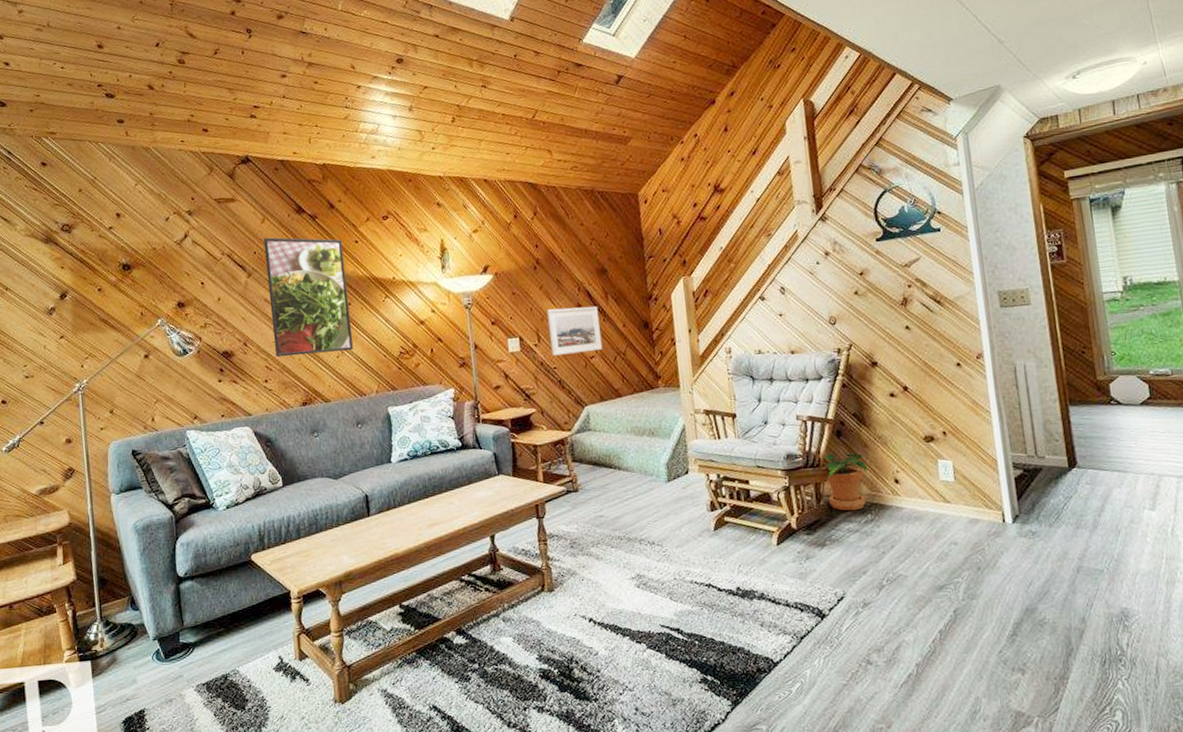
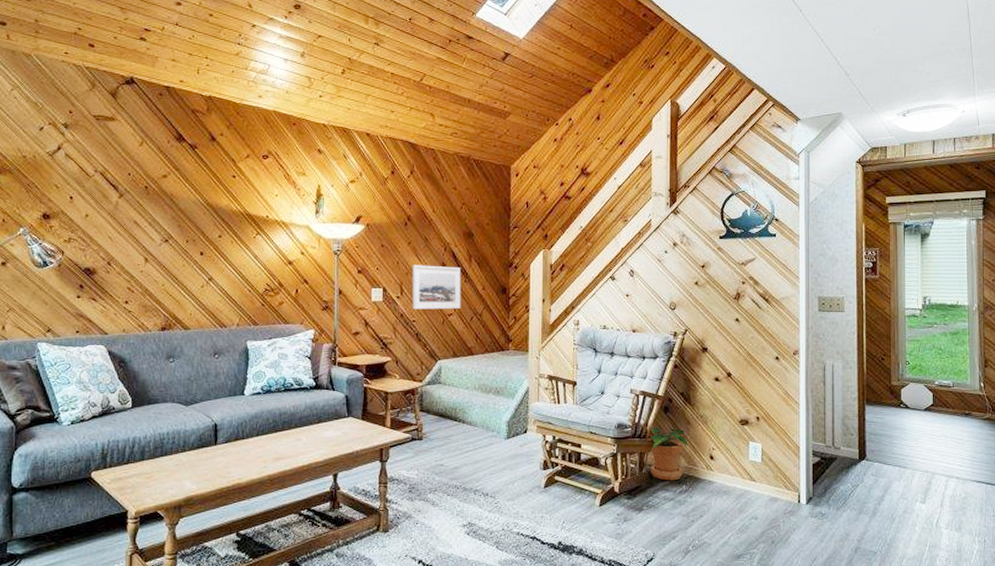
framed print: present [263,237,354,358] -> none [139,161,220,282]

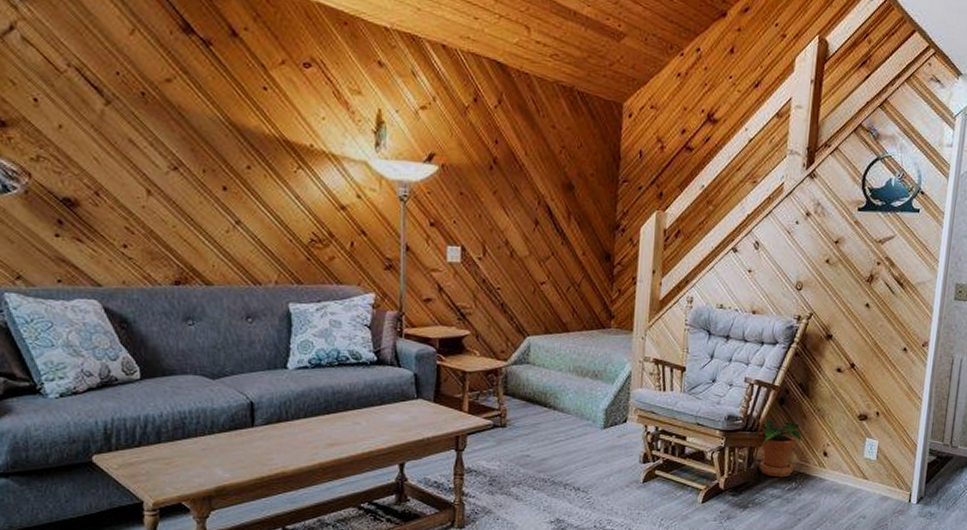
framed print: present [412,265,461,310] -> none [497,220,558,278]

